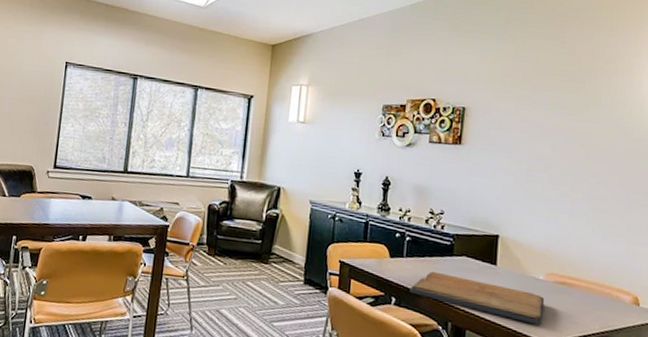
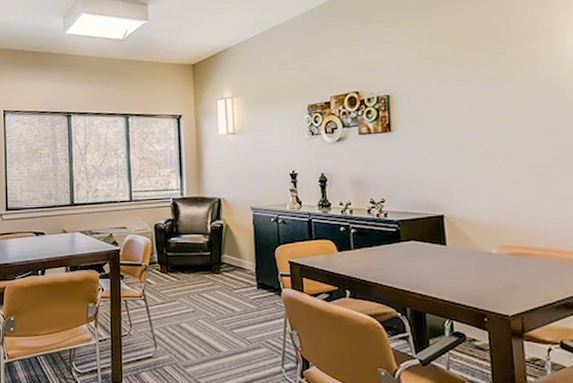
religious icon: present [409,271,545,325] -> none [362,259,503,299]

